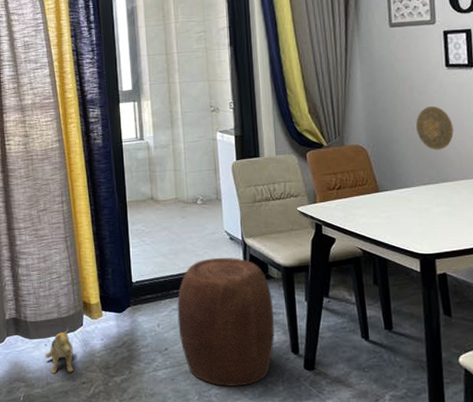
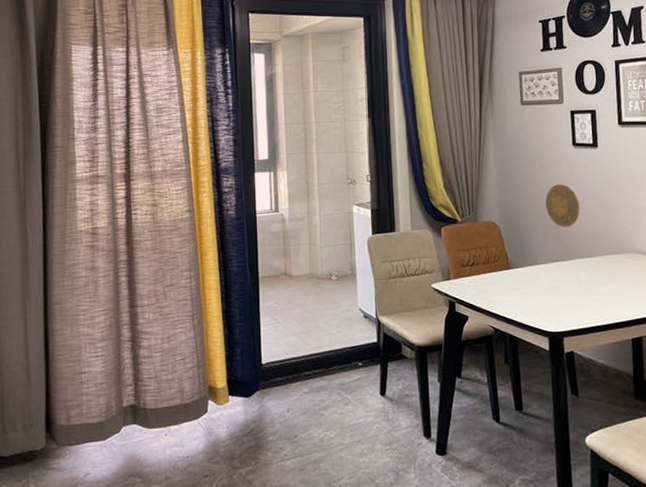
plush toy: present [45,328,74,373] -> none [164,415,196,467]
stool: present [177,257,275,386] -> none [308,336,407,475]

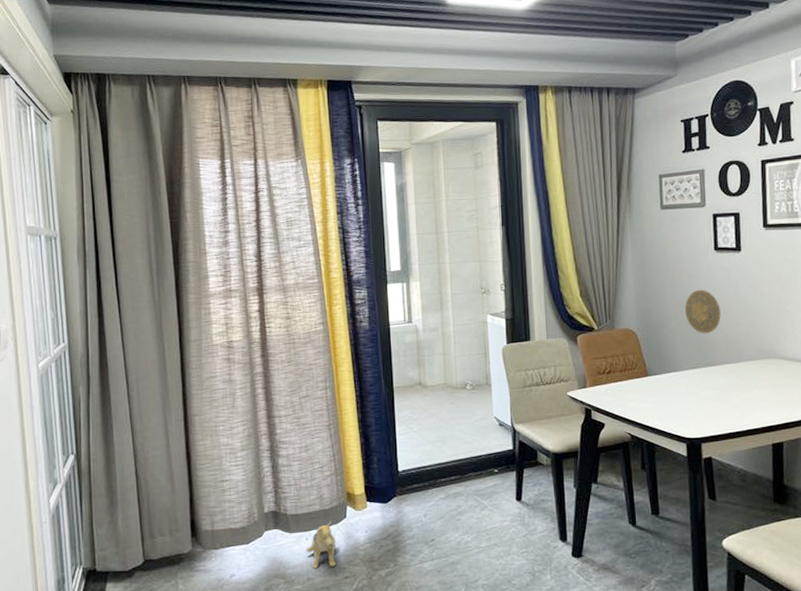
plush toy: none [164,415,196,467] -> present [306,520,336,569]

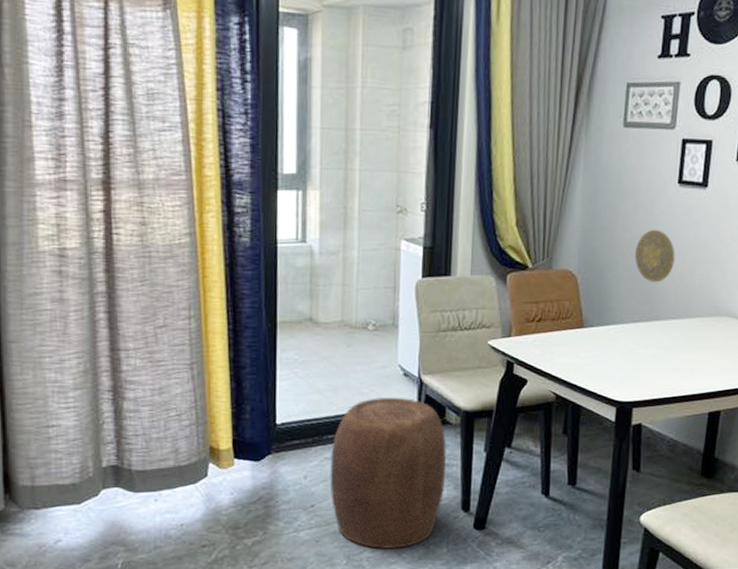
plush toy: present [306,520,336,569] -> none [154,479,192,535]
stool: none [444,444,543,577] -> present [330,396,446,549]

